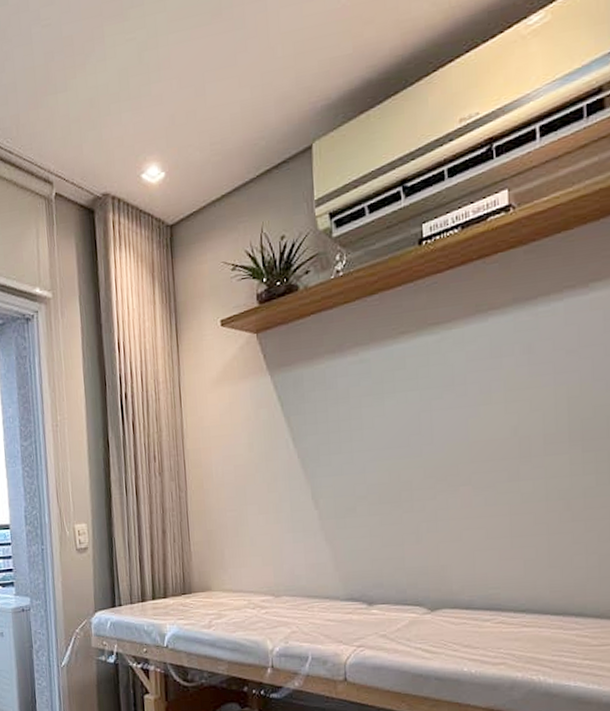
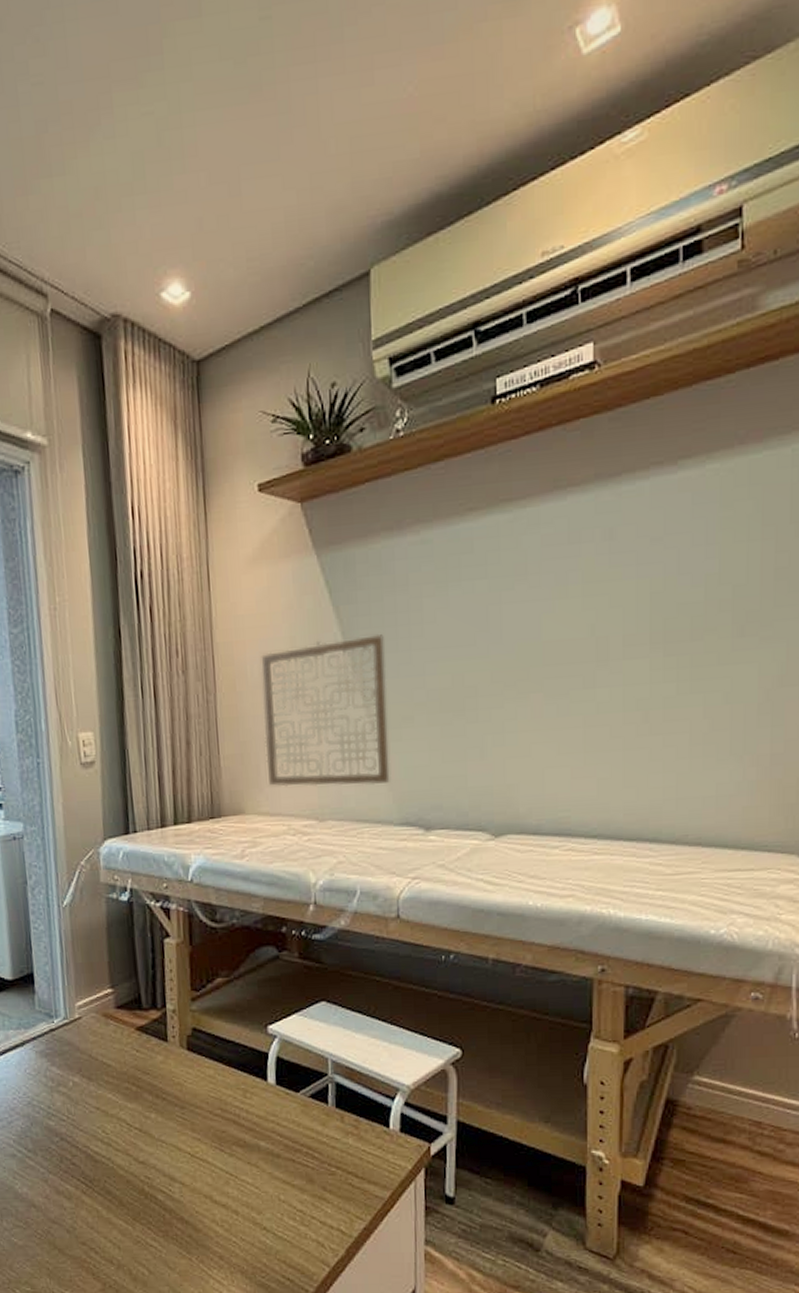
wall art: none [224,439,336,568] -> present [261,634,390,787]

